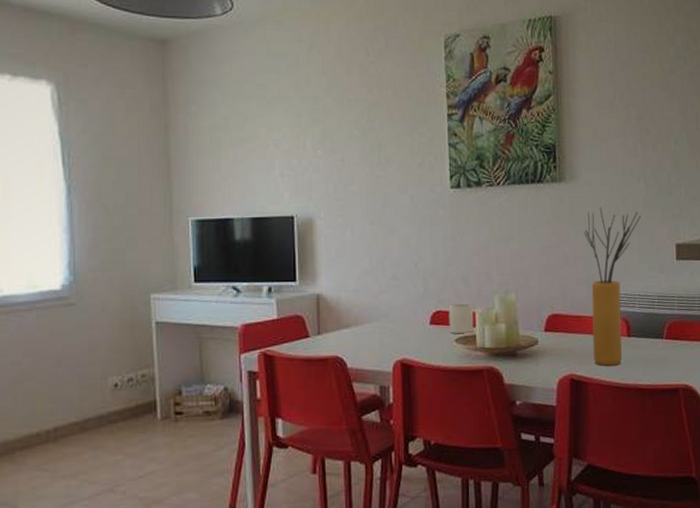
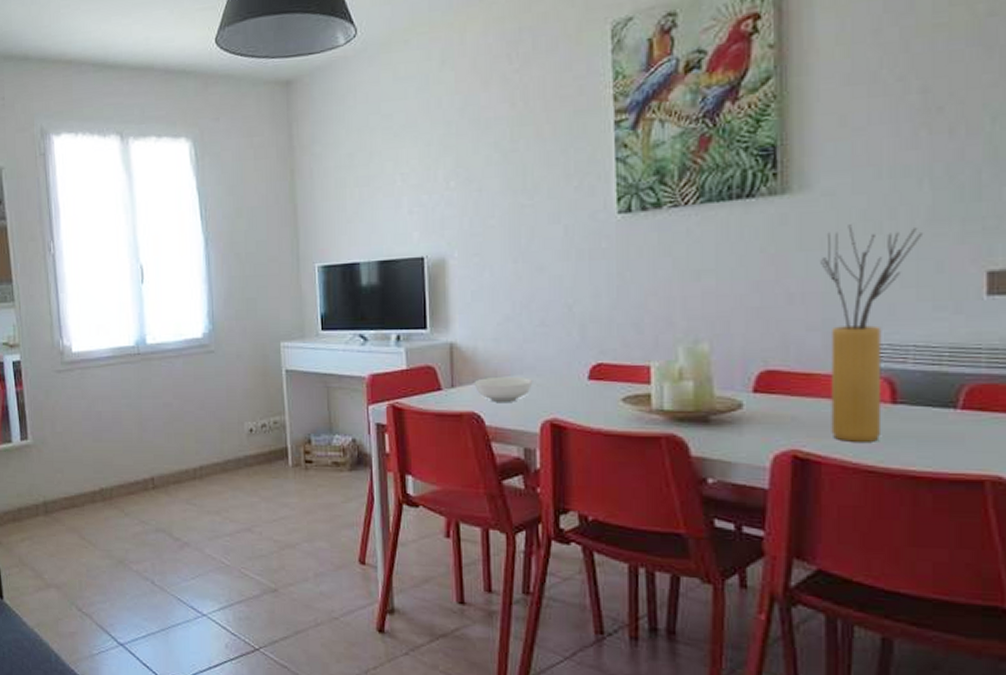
bowl: none [337,323,387,346] -> present [474,376,533,402]
mug: present [449,303,474,334] -> none [613,354,648,392]

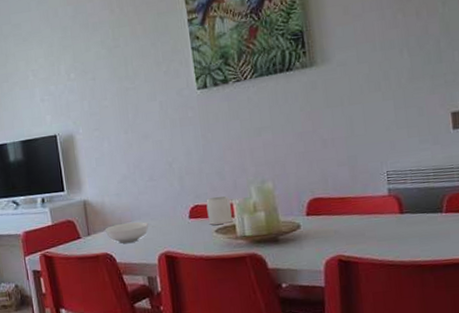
mug: none [613,354,648,392] -> present [206,195,233,226]
vase: present [821,224,924,442] -> none [342,85,408,245]

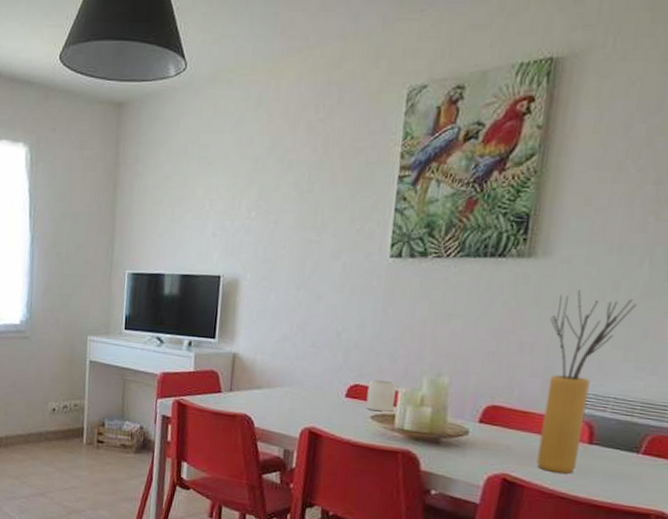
bowl: present [104,222,149,244] -> none [249,386,299,409]
vase: none [342,85,408,245] -> present [536,290,638,474]

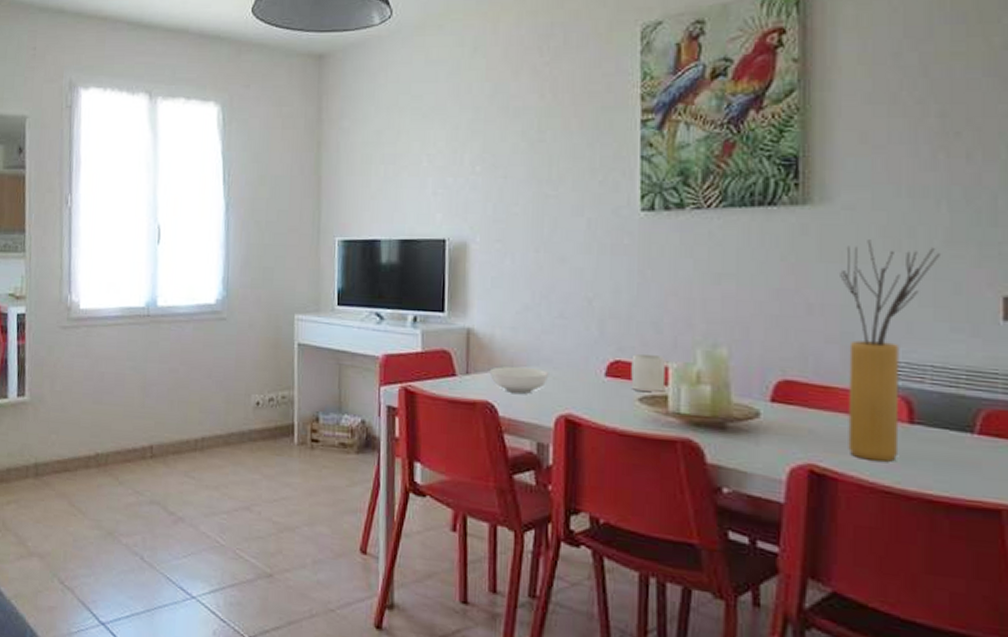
bowl: none [249,386,299,409] -> present [489,366,550,394]

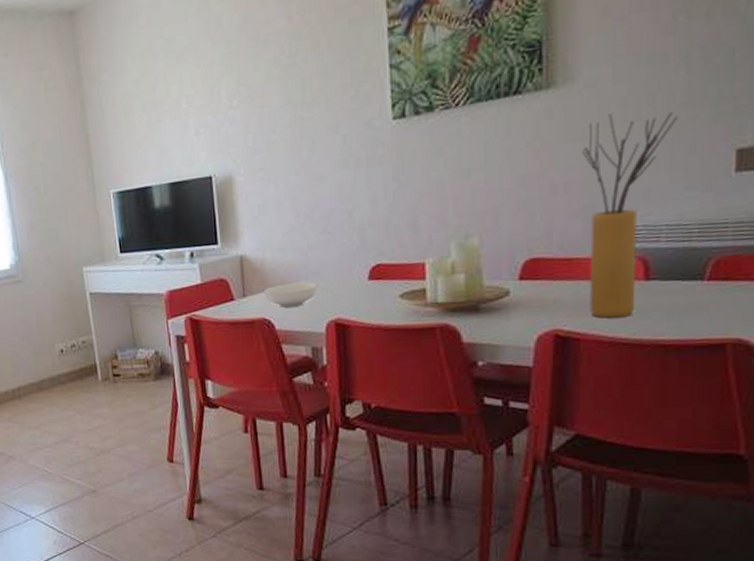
mug: present [631,353,666,393] -> none [391,253,424,289]

